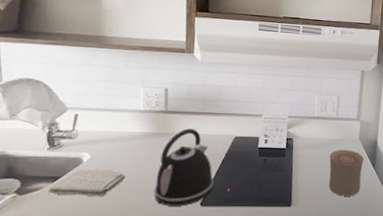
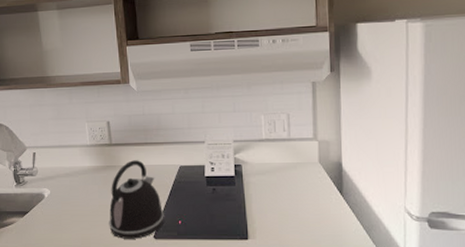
washcloth: present [49,169,126,197] -> none [21,204,82,230]
cup: present [328,149,364,196] -> none [286,174,327,228]

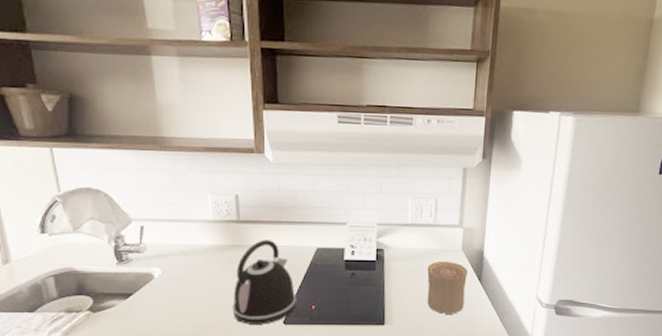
cup: none [286,174,327,228] -> present [427,261,468,314]

